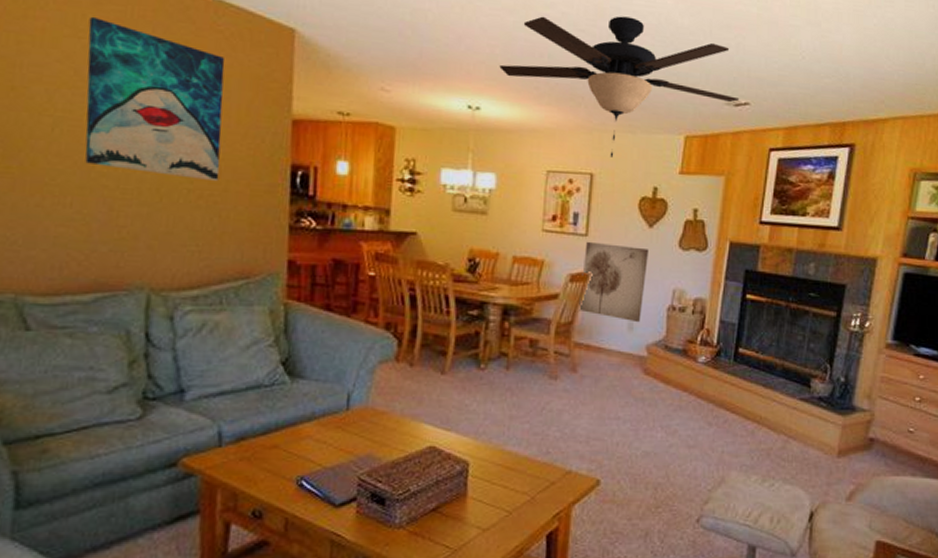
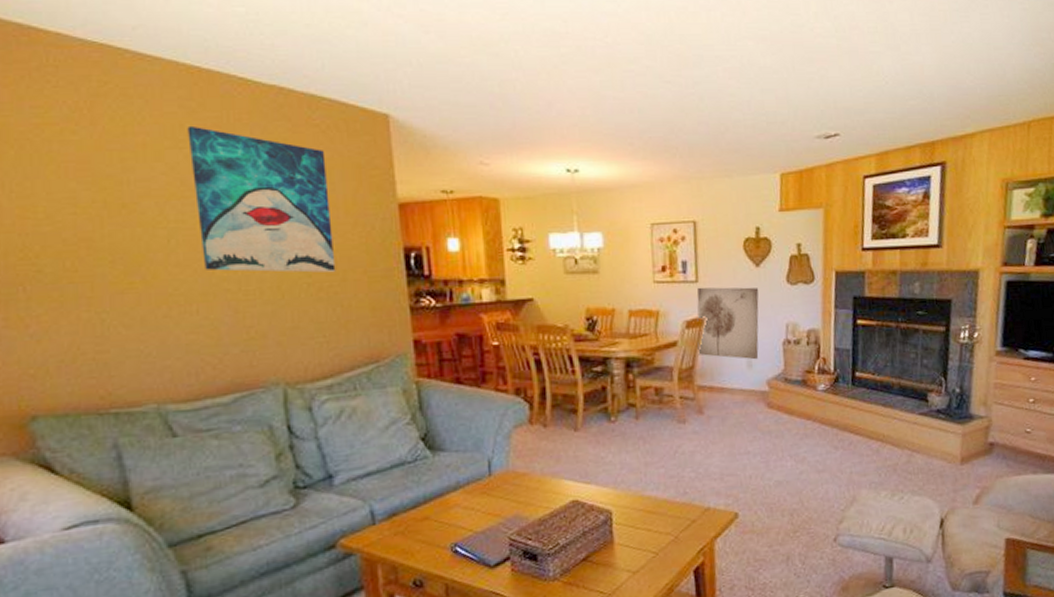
ceiling fan: present [499,16,740,158] -> none [592,63,830,203]

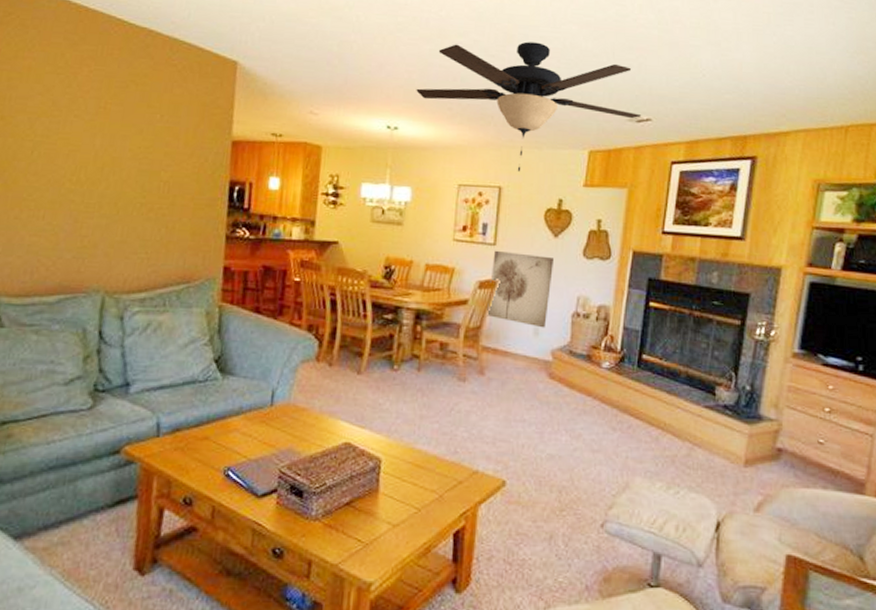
wall art: present [187,125,336,273] -> none [57,55,177,197]
ceiling fan: none [592,63,830,203] -> present [416,41,642,172]

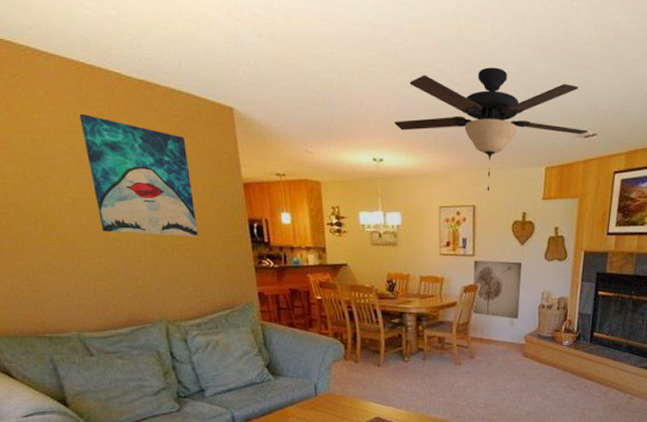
wall art: none [57,55,177,197] -> present [79,113,199,238]

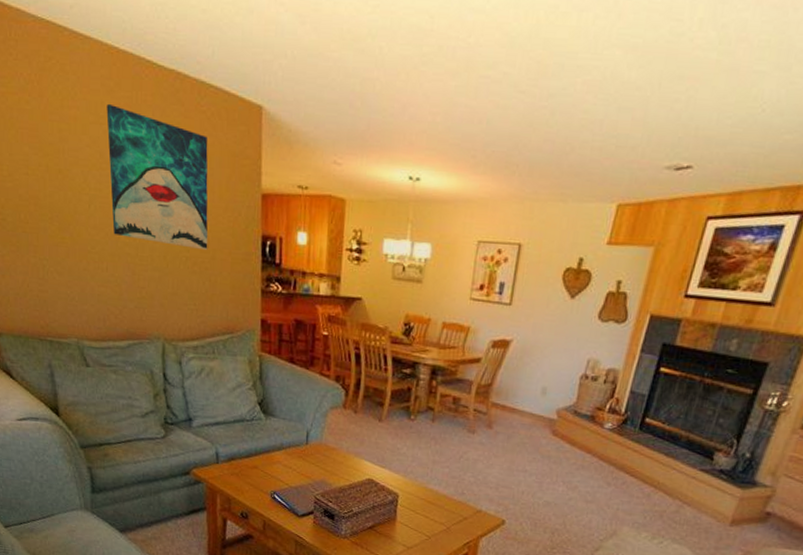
ceiling fan: present [394,67,589,191] -> none [439,73,682,228]
wall art: present [472,260,522,319] -> none [498,310,569,389]

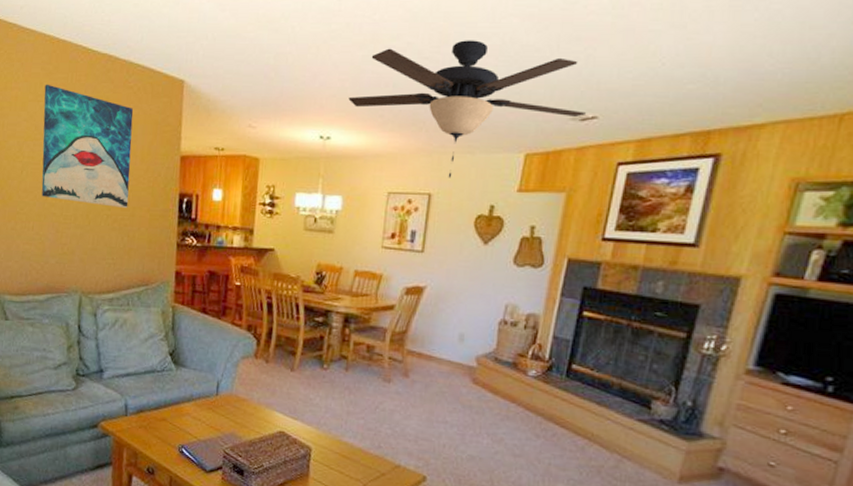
ceiling fan: none [439,73,682,228] -> present [348,40,587,178]

